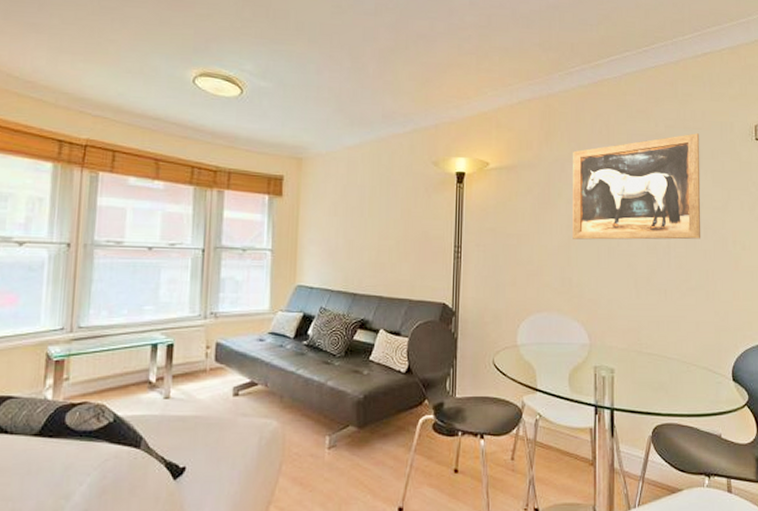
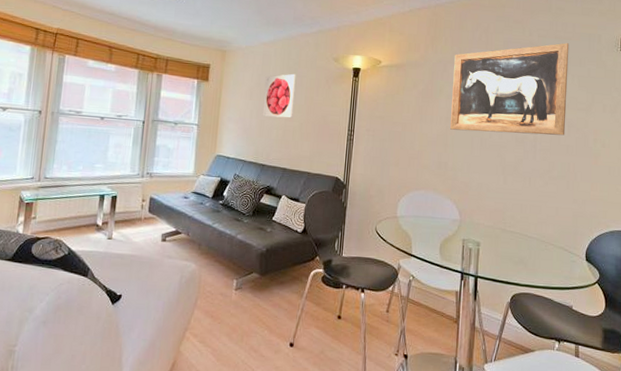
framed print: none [350,182,389,236] -> present [262,73,296,118]

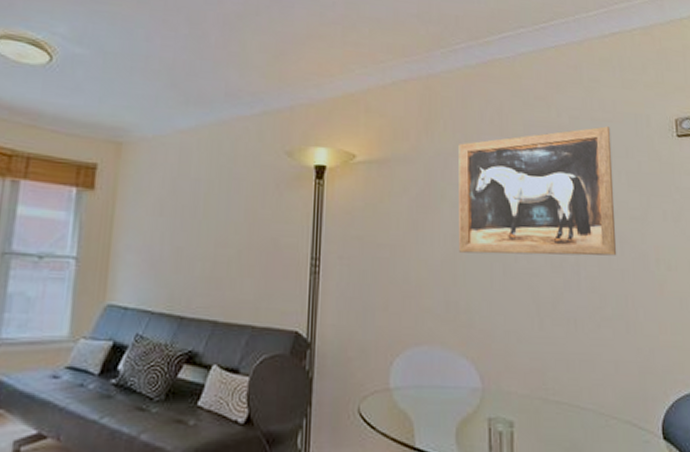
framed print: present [262,73,296,118] -> none [179,175,231,243]

